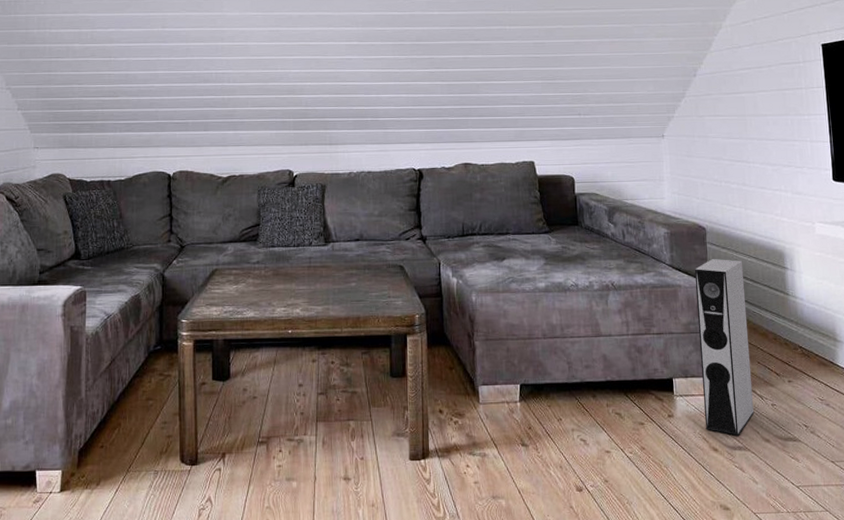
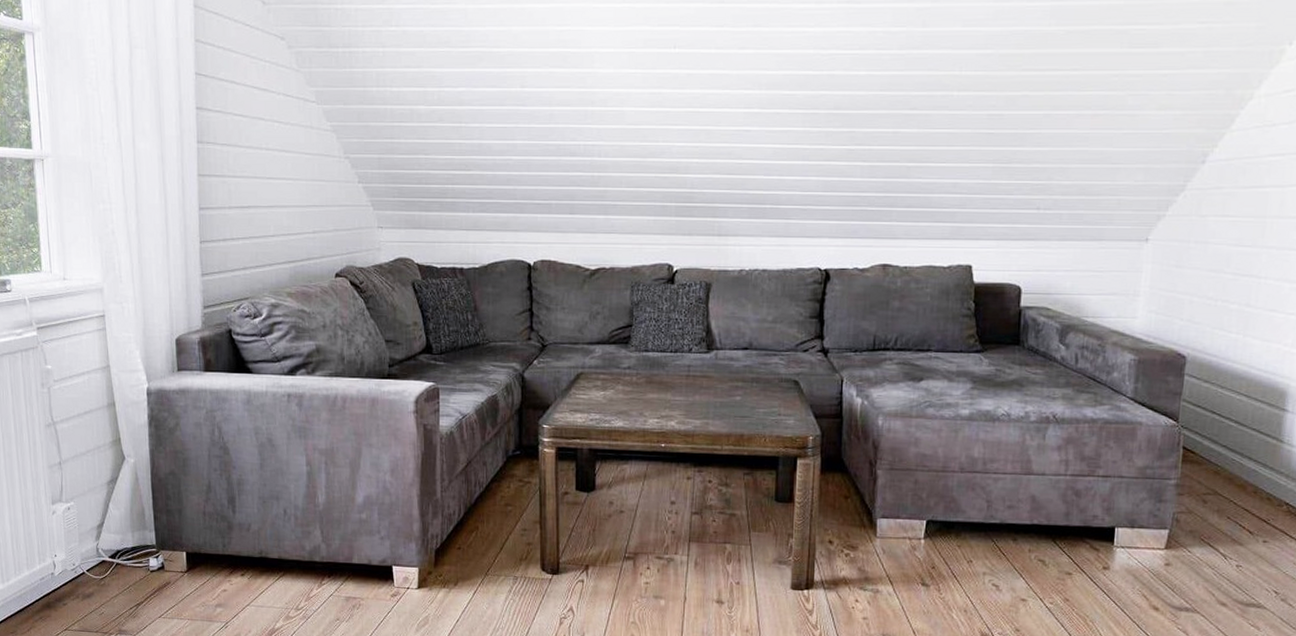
speaker: present [694,258,755,436] -> none [1147,393,1229,596]

